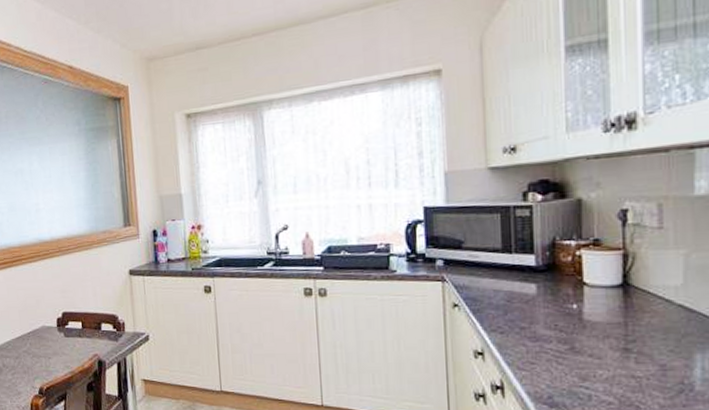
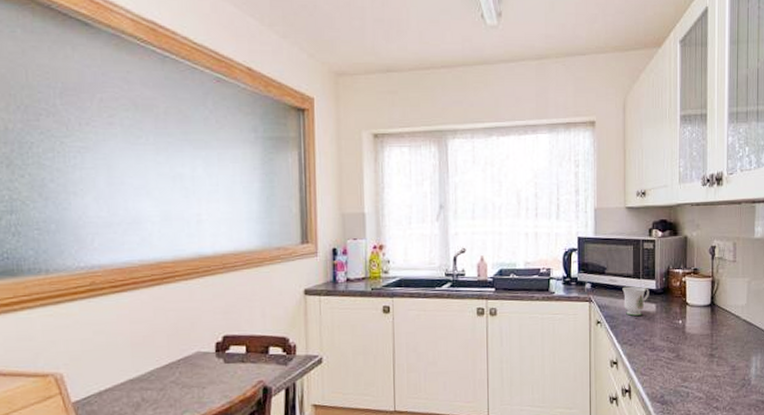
mug: none [487,262,527,299] -> present [622,286,649,317]

